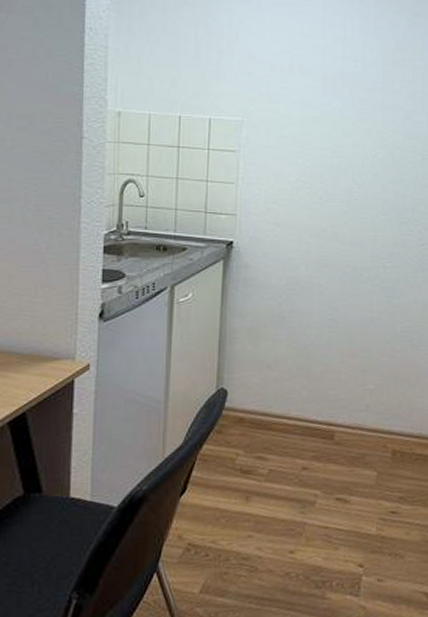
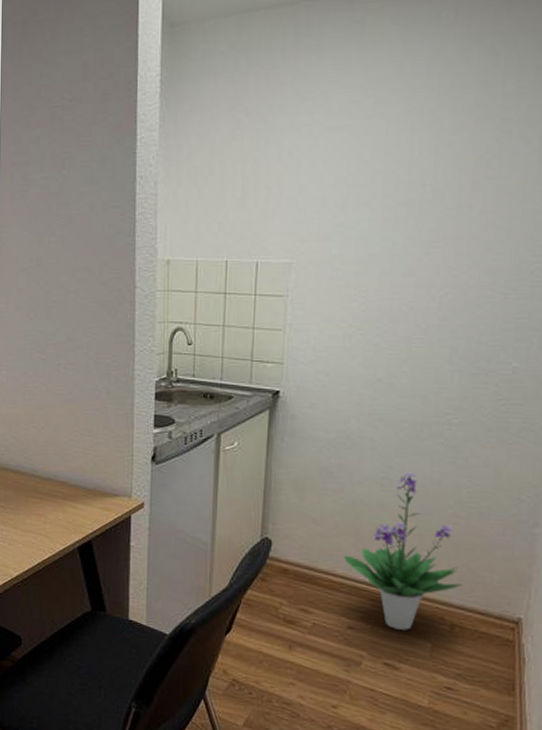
potted plant: none [296,312,400,463] -> present [343,471,461,630]

